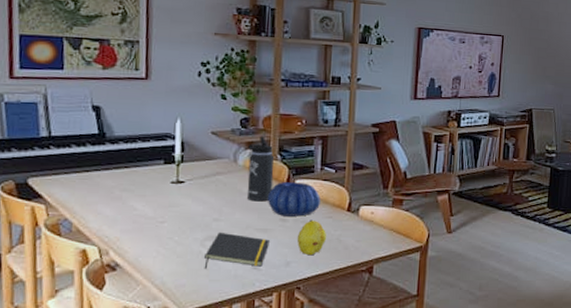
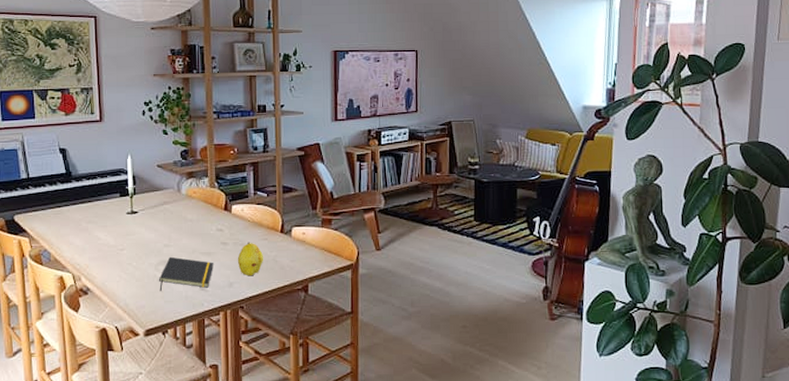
thermos bottle: present [247,136,275,202] -> none [189,166,213,227]
decorative bowl: present [267,182,320,217] -> none [208,207,256,240]

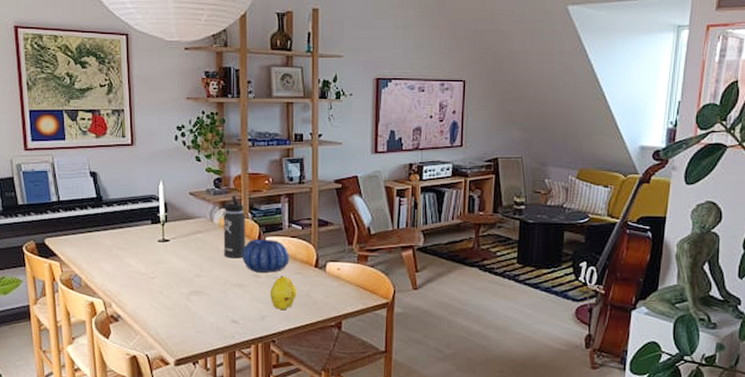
notepad: present [159,256,213,291] -> none [190,287,245,321]
thermos bottle: none [189,166,213,227] -> present [222,195,246,258]
decorative bowl: none [208,207,256,240] -> present [241,239,289,273]

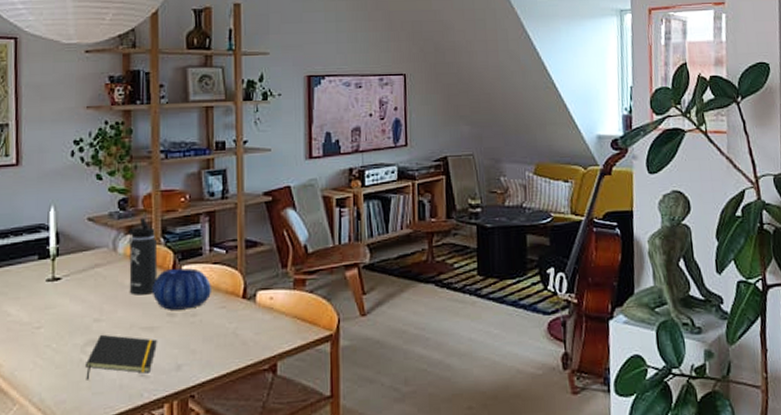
notepad: none [190,287,245,321] -> present [86,334,157,380]
fruit: present [270,275,297,311] -> none [187,311,222,356]

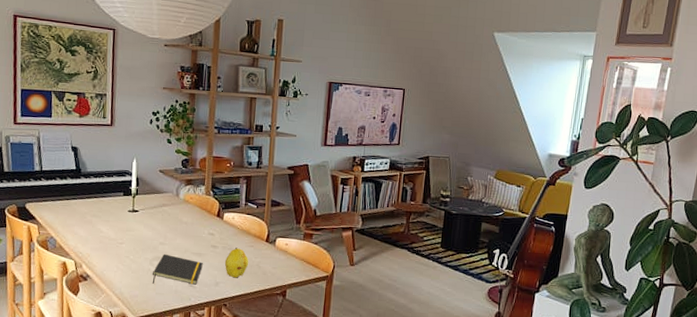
thermos bottle: present [128,217,158,295] -> none [186,175,208,230]
decorative bowl: present [151,268,211,310] -> none [201,214,244,244]
fruit: none [187,311,222,356] -> present [224,247,249,278]

